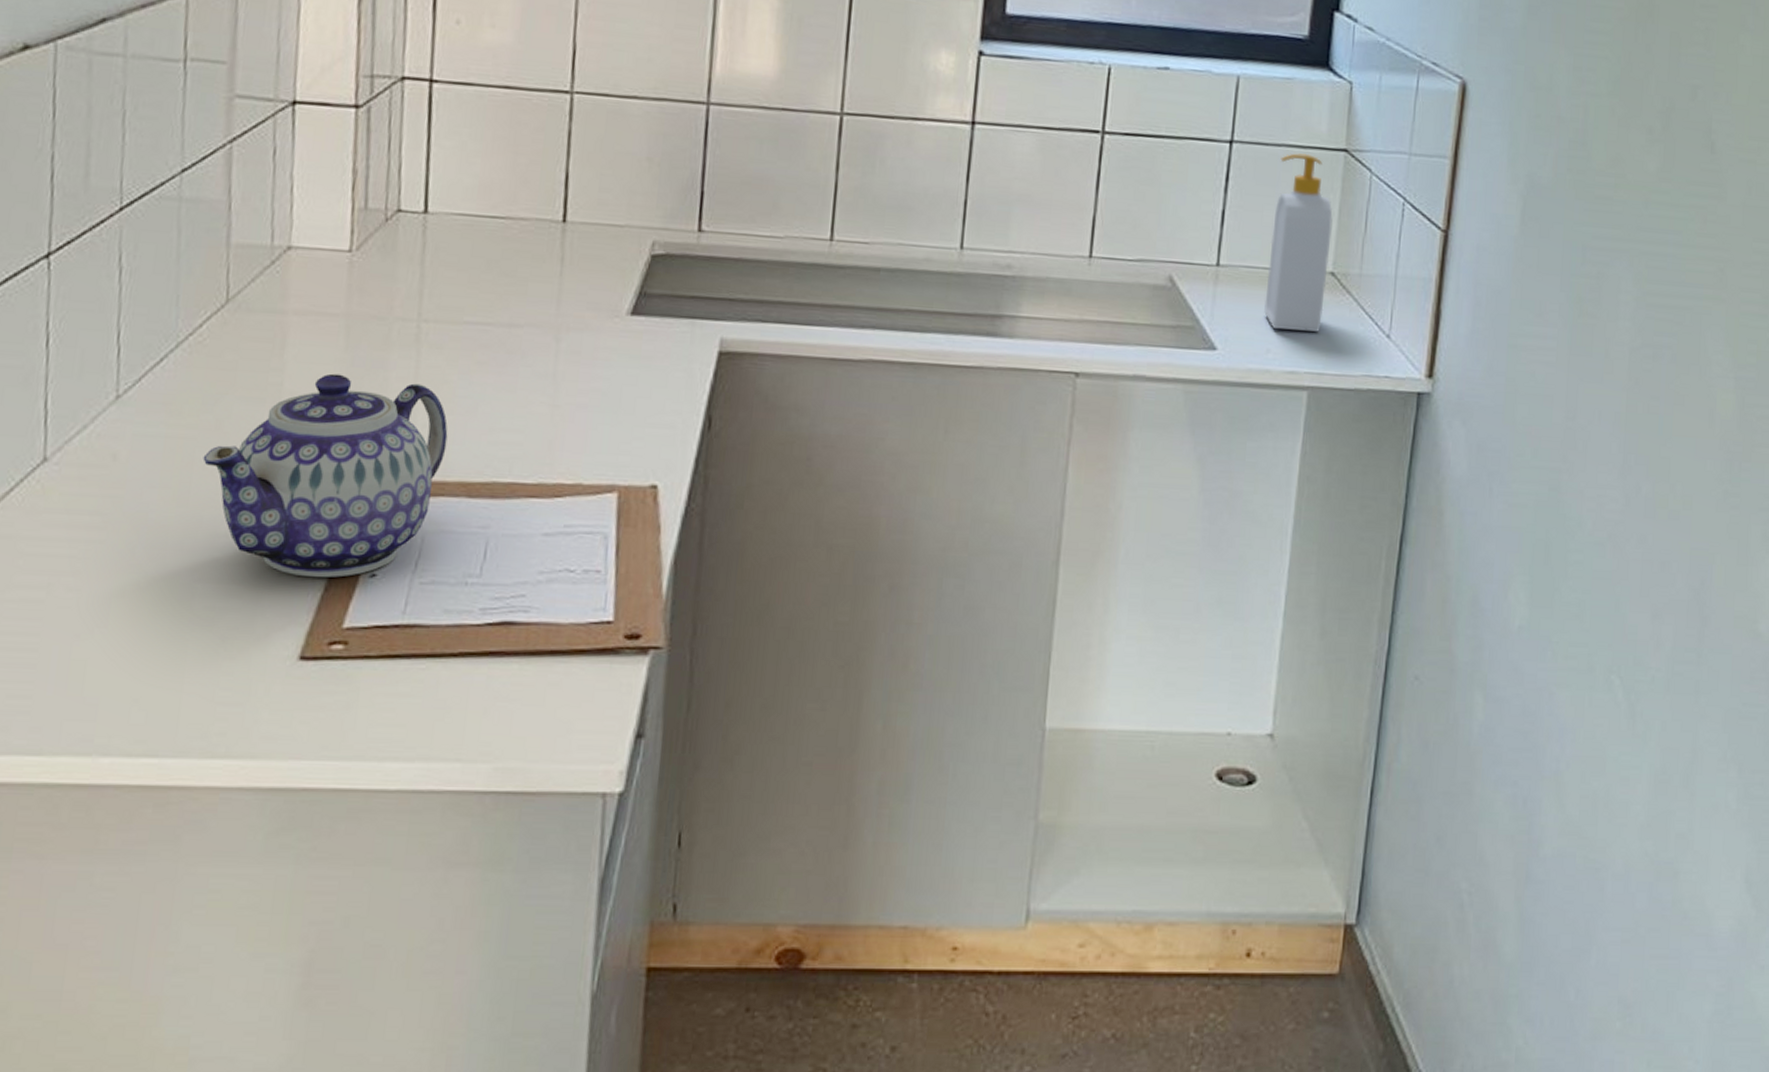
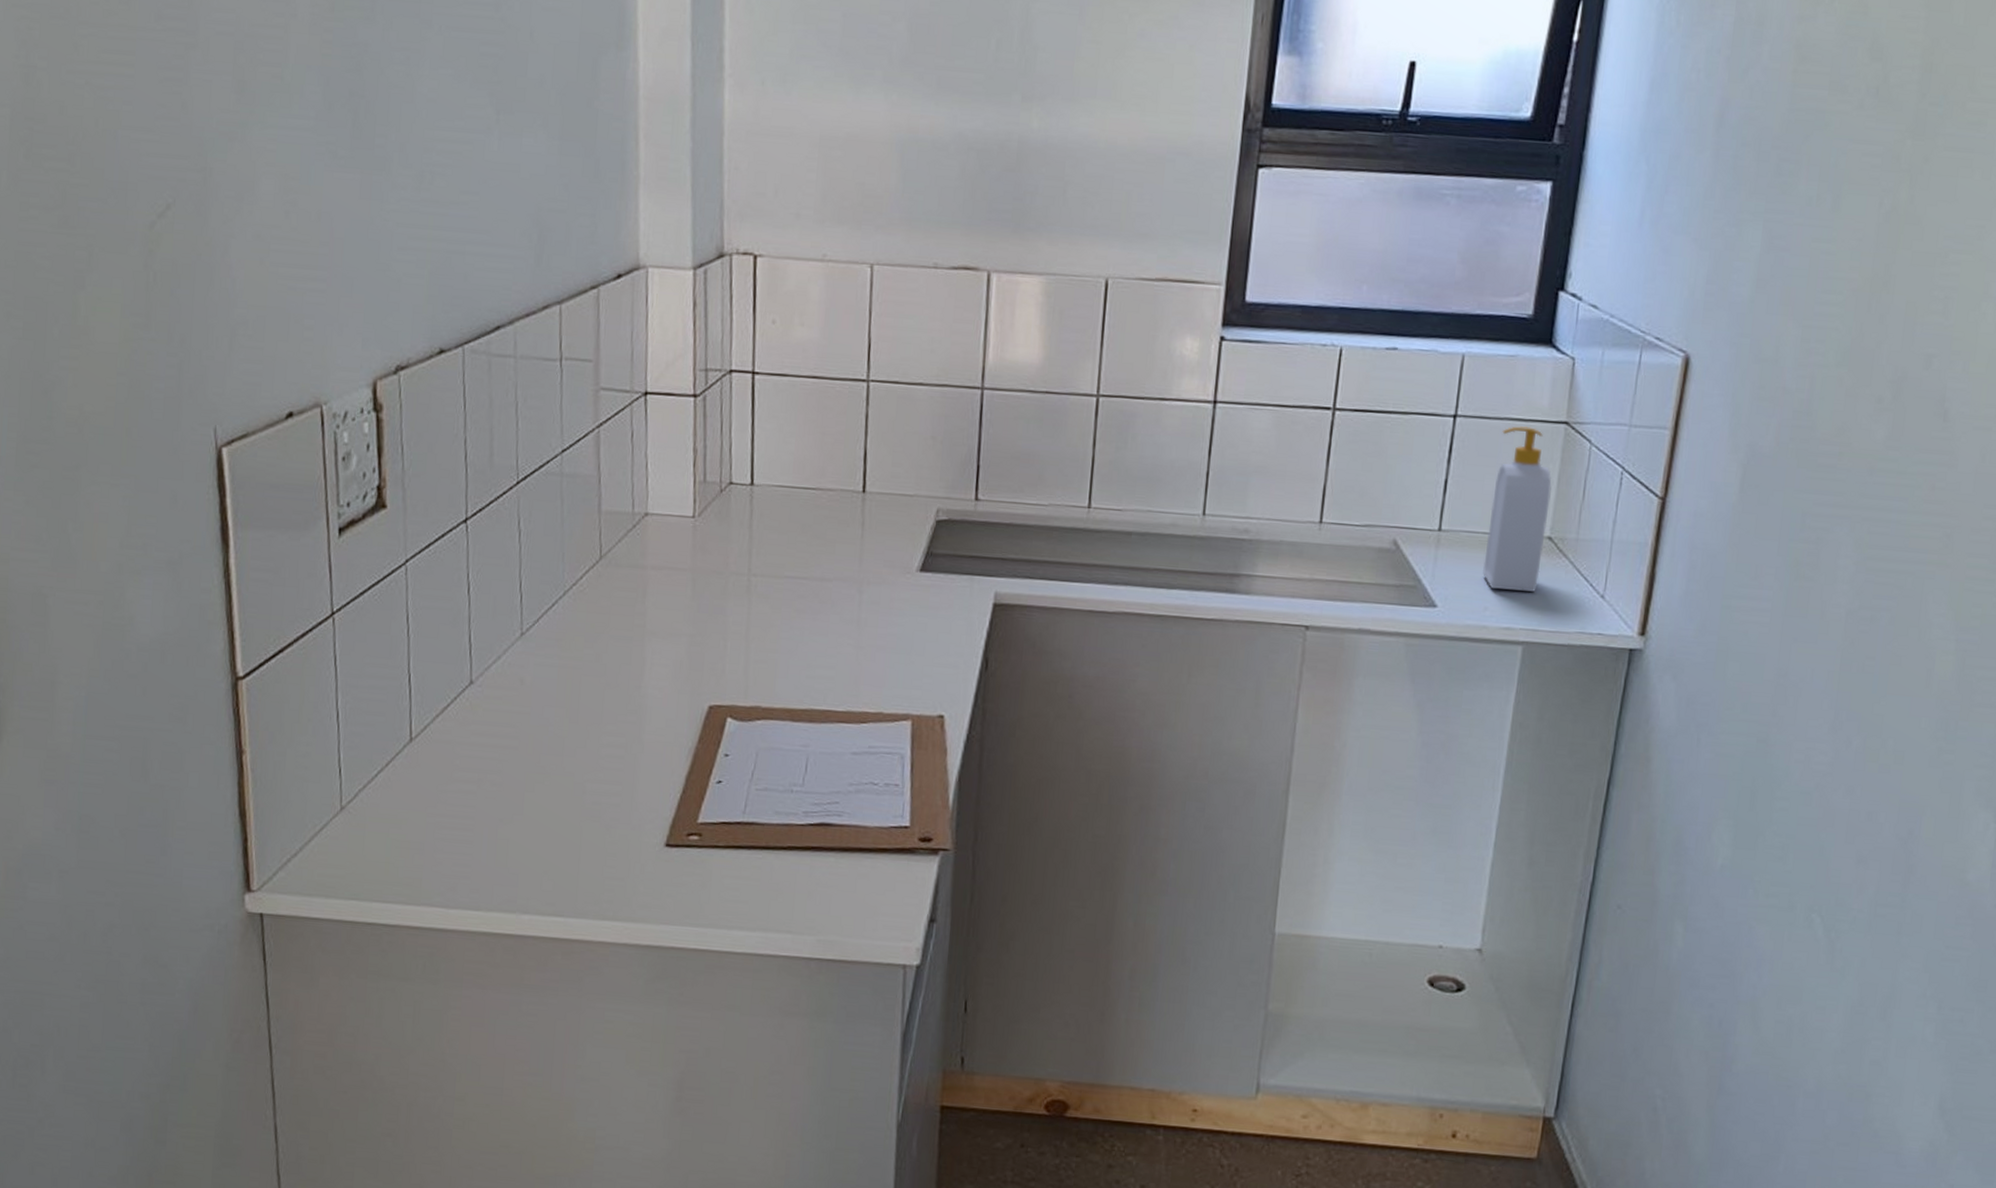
teapot: present [202,373,448,578] -> none [587,617,775,783]

